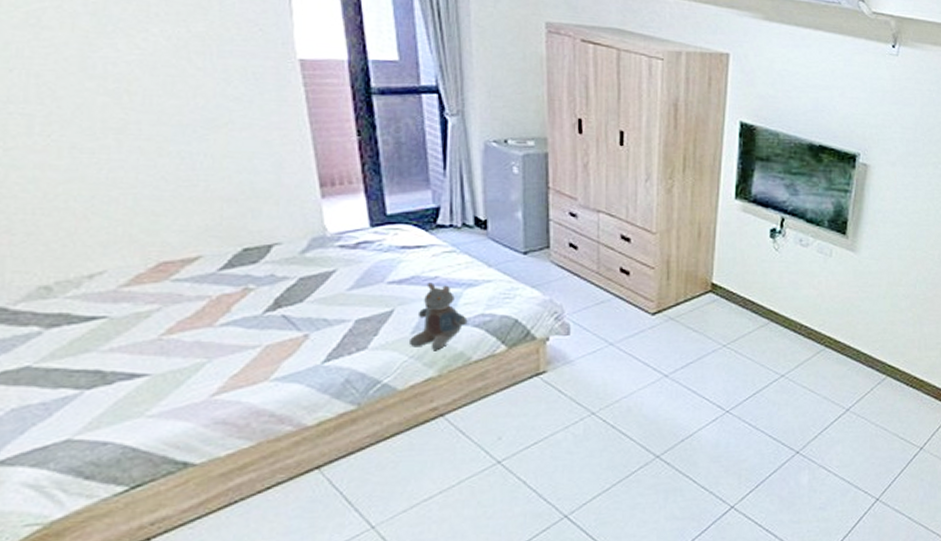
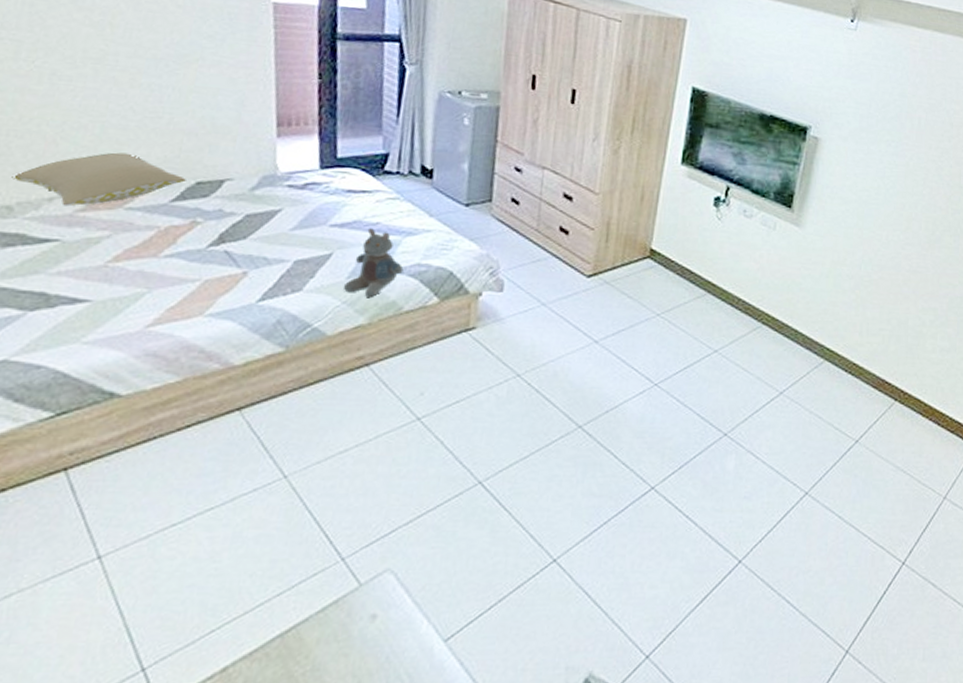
pillow: none [45,224,232,282] -> present [11,152,186,207]

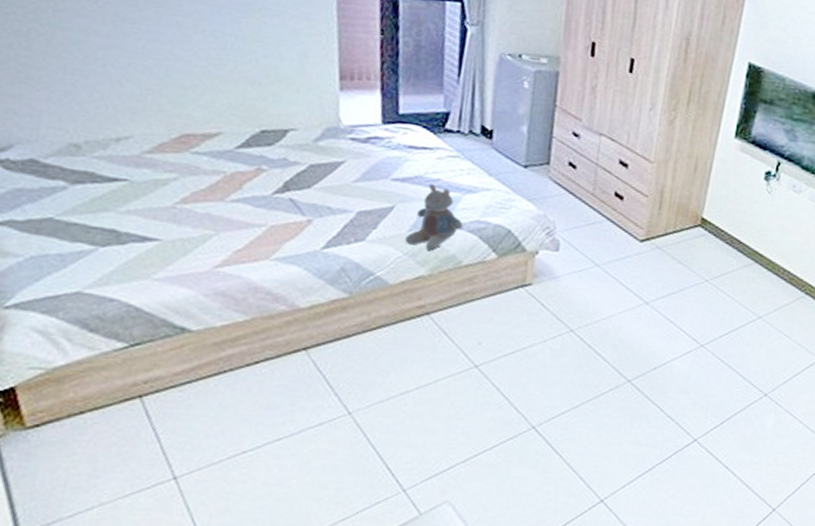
pillow: present [11,152,186,207] -> none [79,97,251,148]

